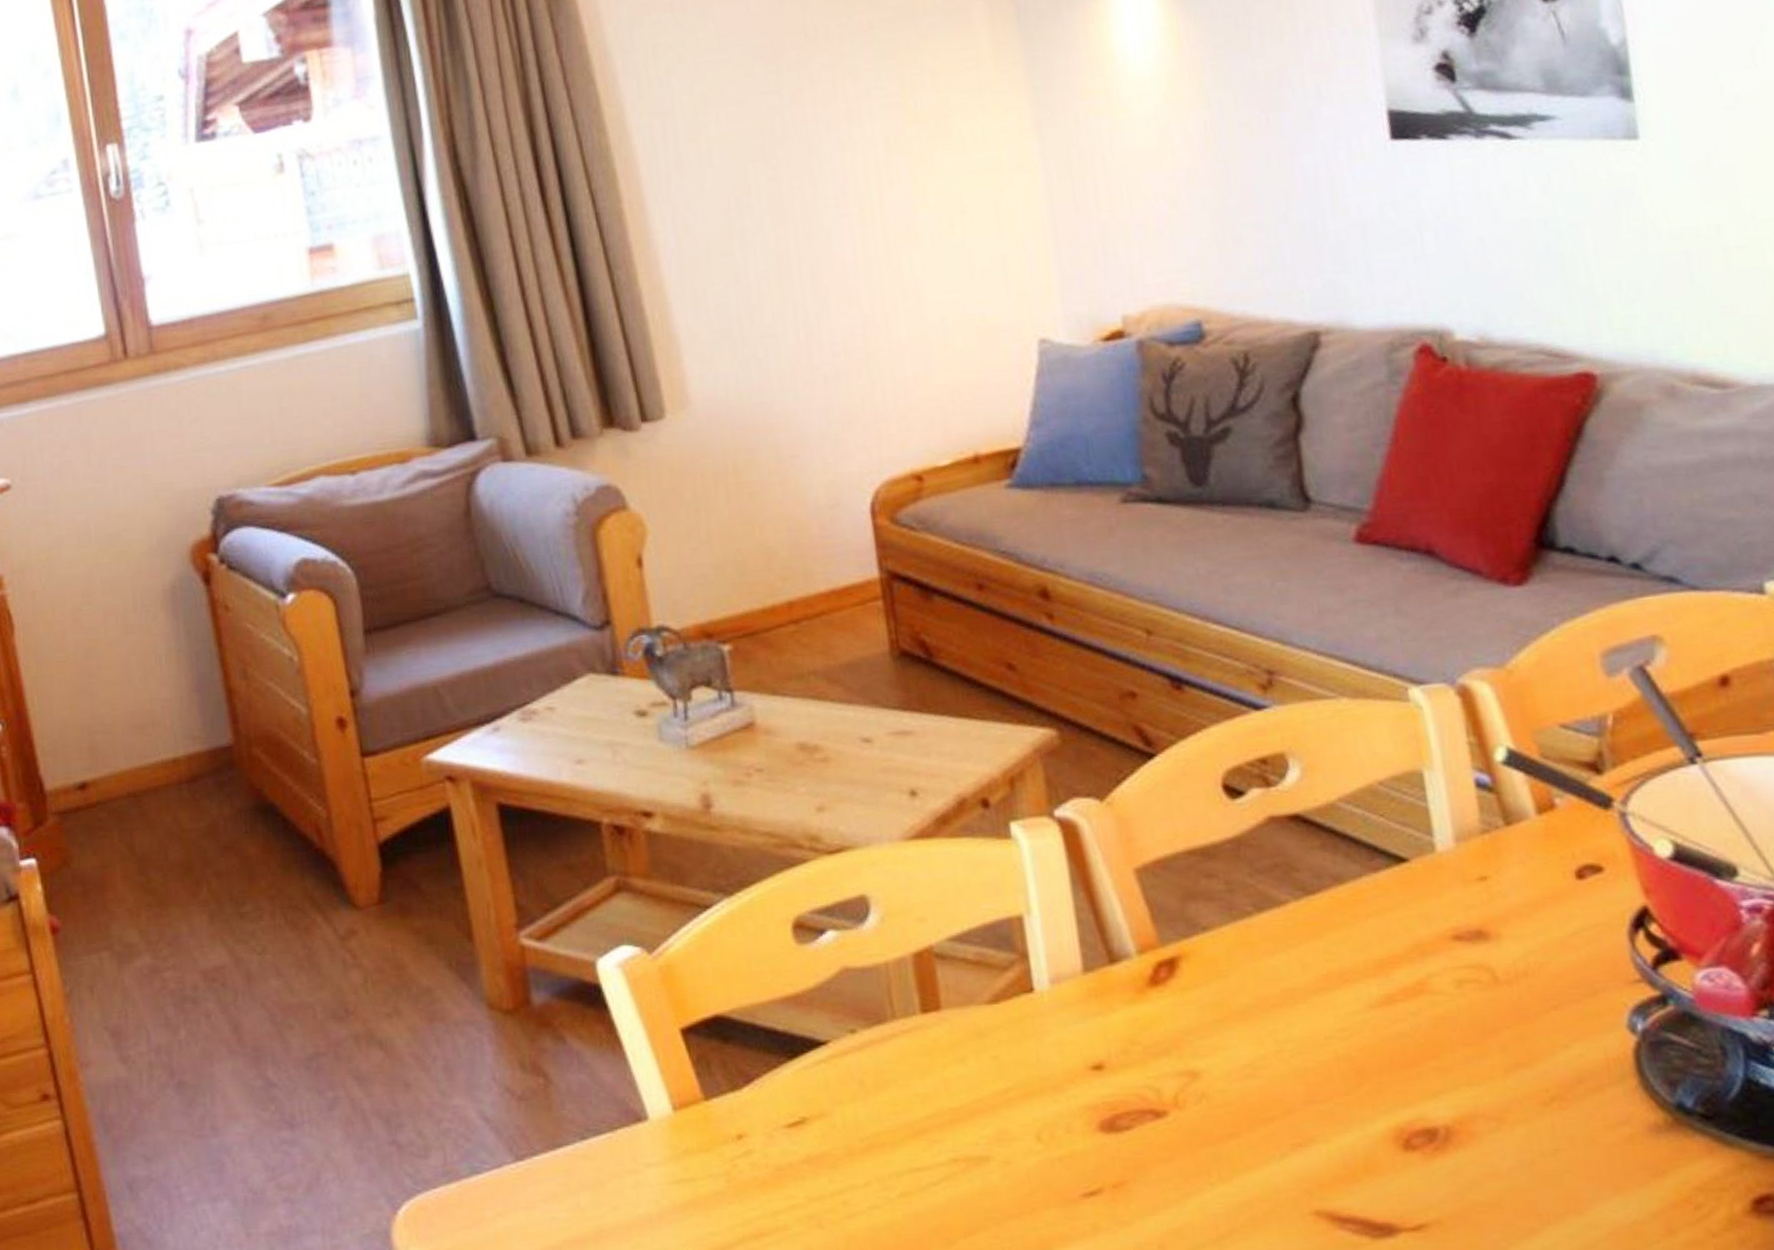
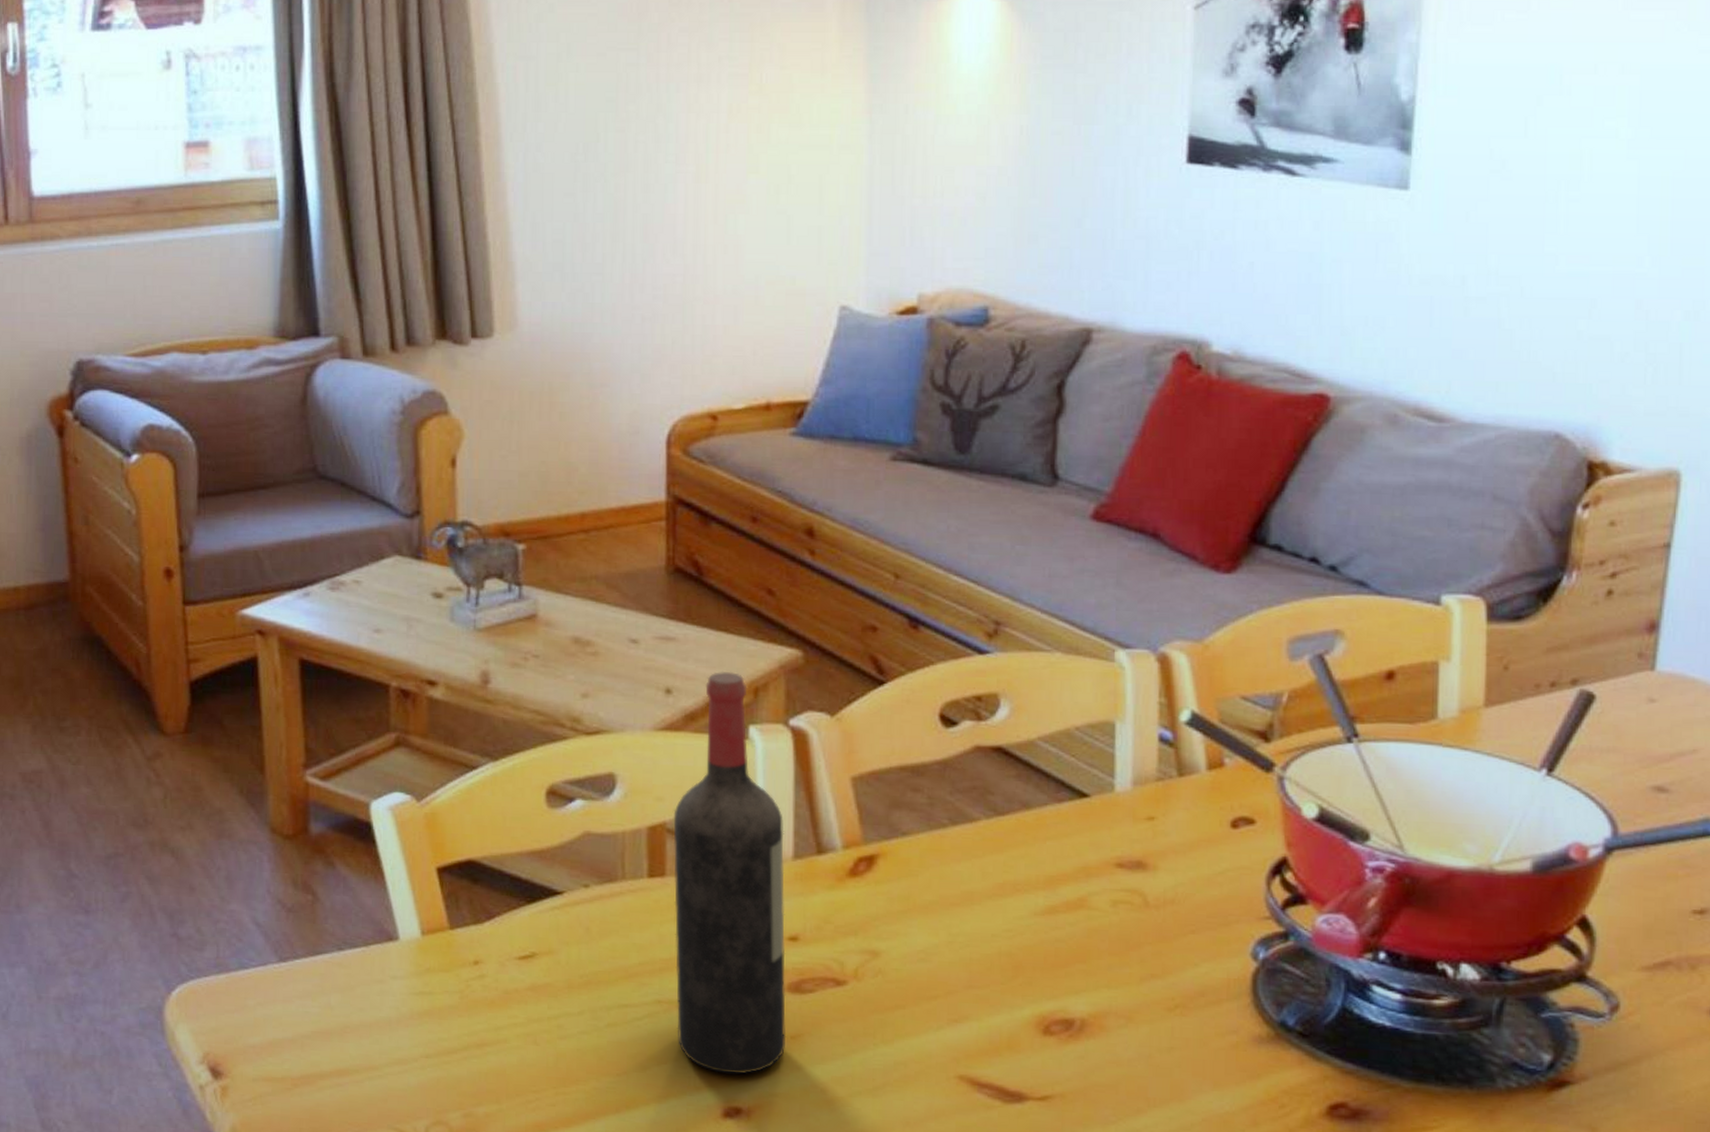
wine bottle: none [939,762,1109,1239] -> present [673,671,787,1074]

